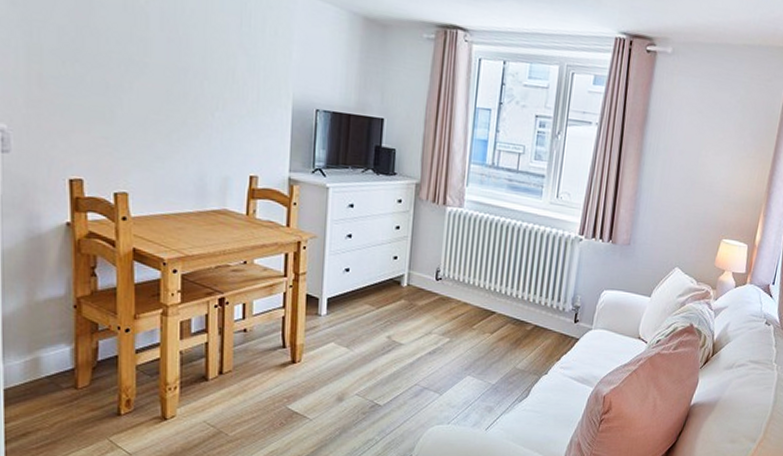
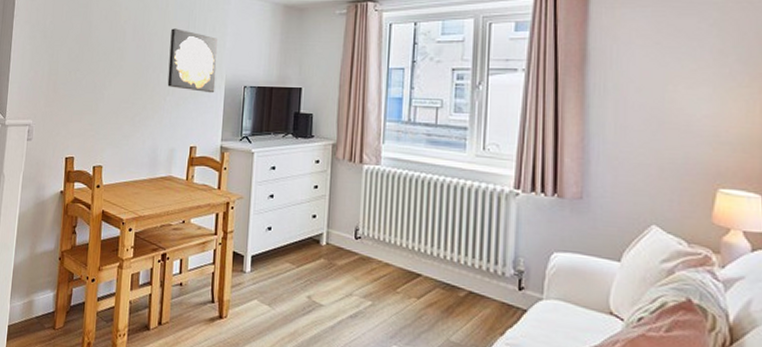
wall art: none [215,22,283,114] -> present [167,28,219,93]

